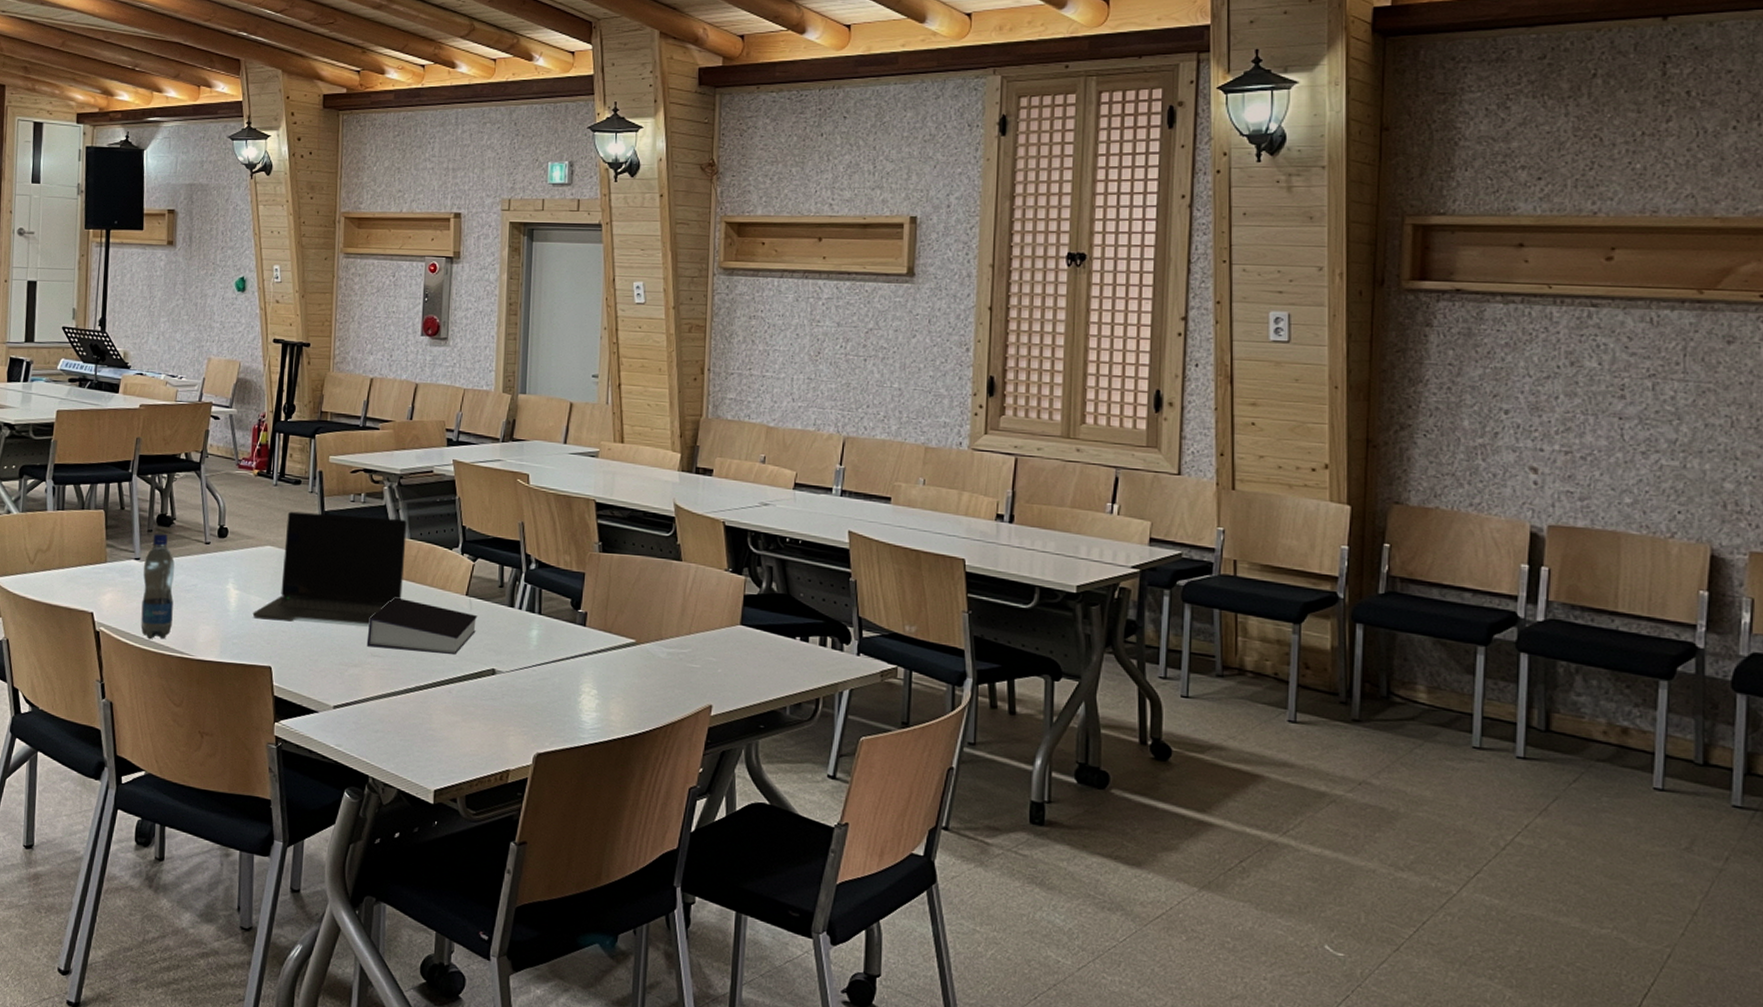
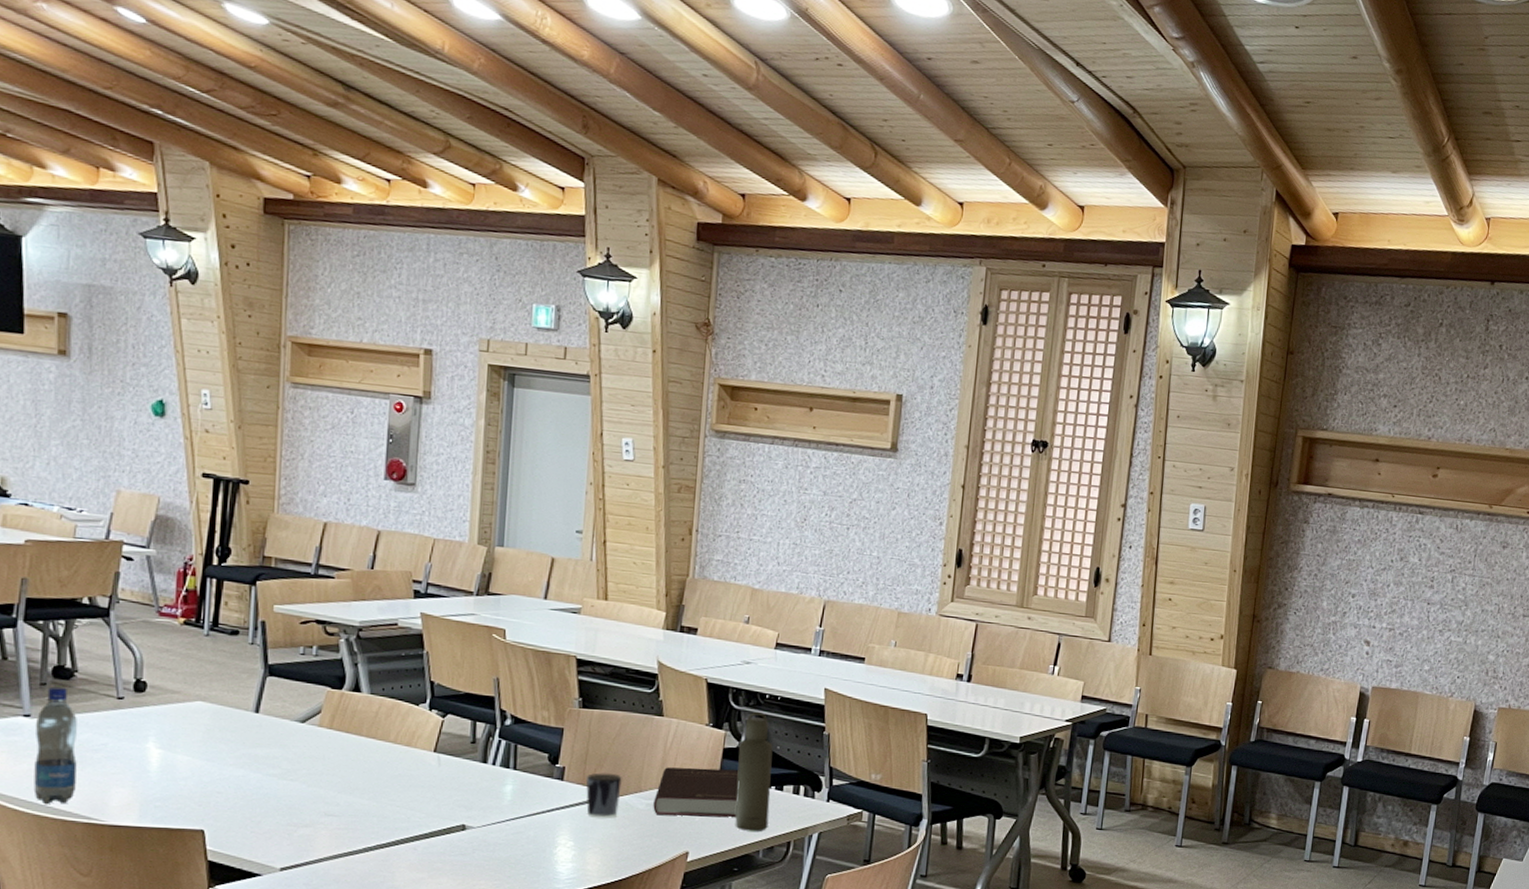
laptop: present [252,511,407,628] -> none [179,664,367,787]
book: present [366,597,478,656] -> none [319,754,447,813]
mug: none [607,619,643,668] -> present [585,773,622,819]
book: none [674,614,762,669] -> present [653,767,739,817]
bottle: none [759,556,796,687] -> present [735,711,773,832]

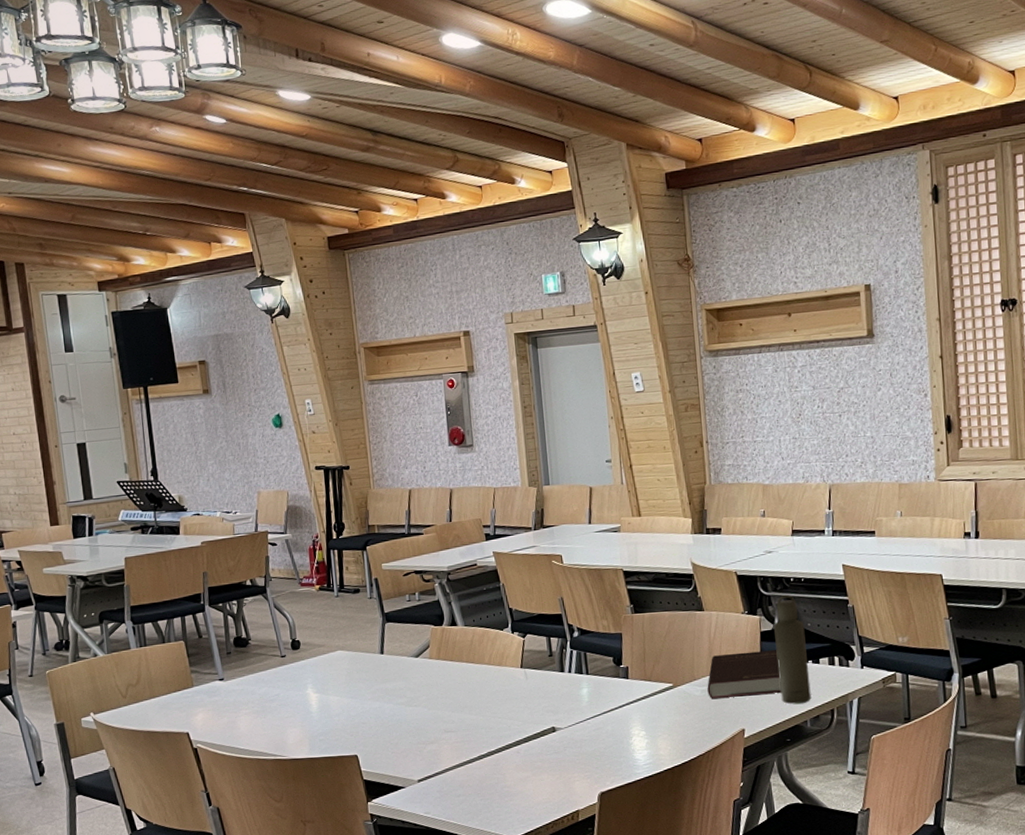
bottle: present [33,686,78,805] -> none [227,653,263,748]
mug: present [585,773,622,819] -> none [646,667,679,709]

